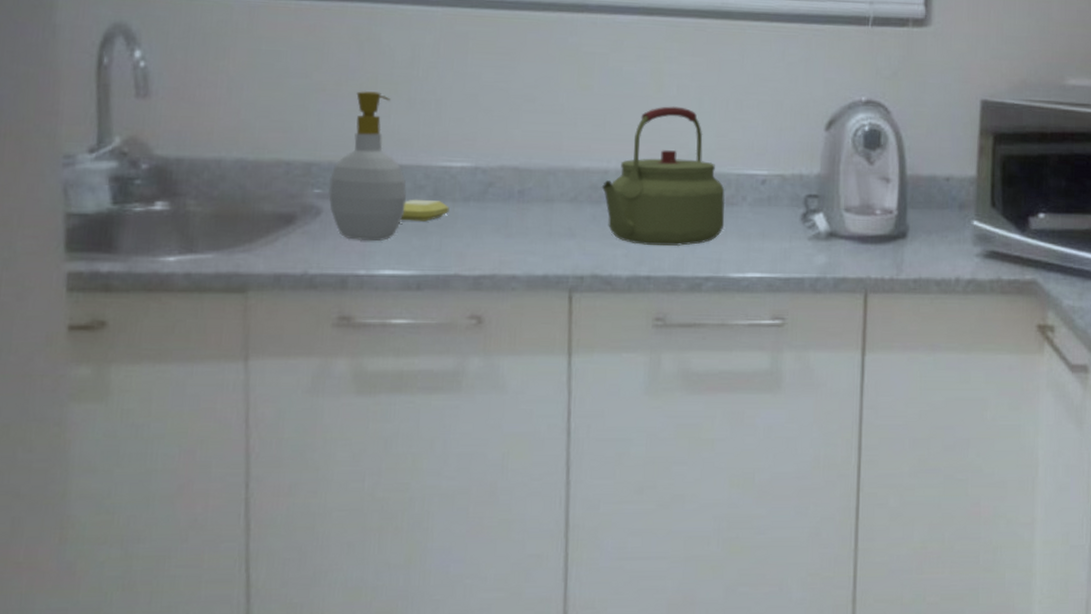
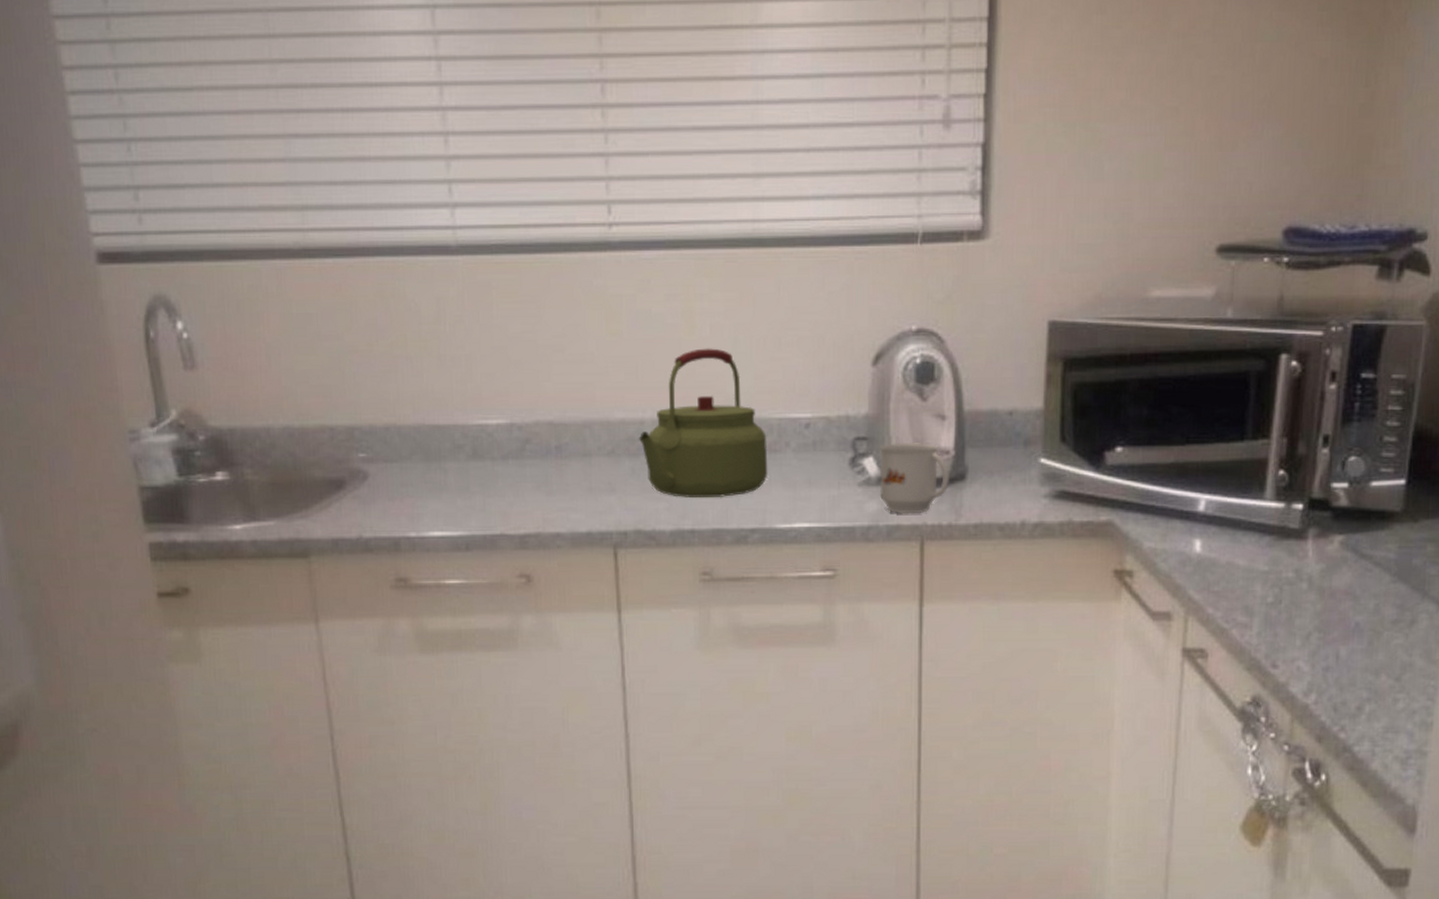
soap bottle: present [329,91,406,241] -> none [372,350,447,503]
soap bar: present [400,199,450,222] -> none [443,459,490,482]
mug: none [828,201,893,268] -> present [879,442,950,514]

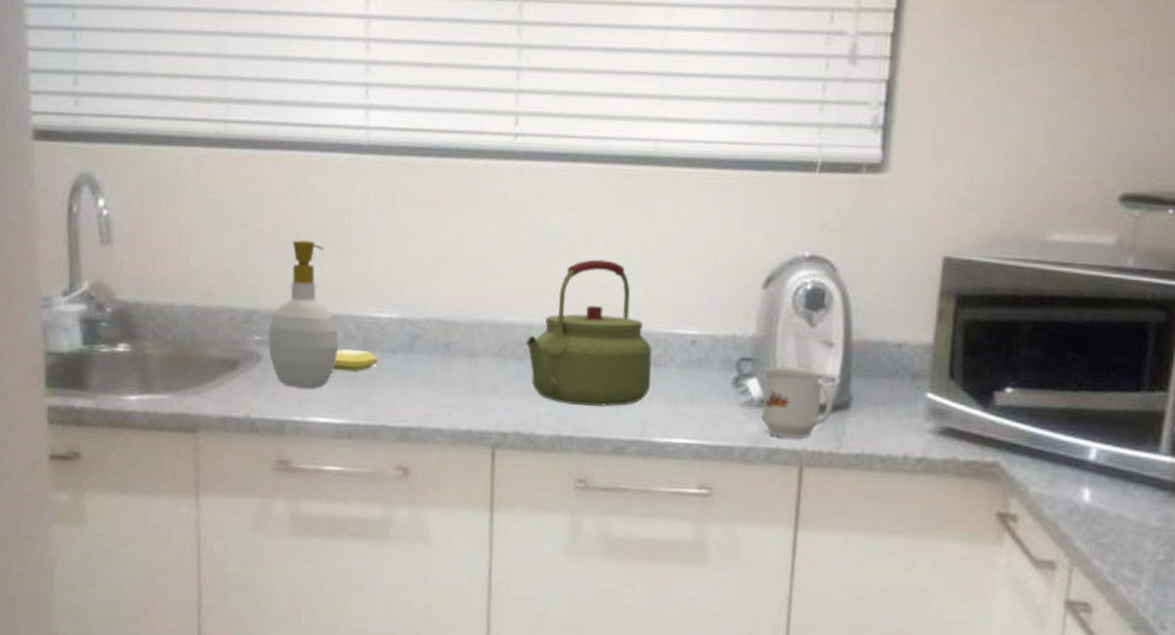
soap bottle: none [372,350,447,503] -> present [268,240,338,389]
soap bar: none [443,459,490,482] -> present [333,348,378,372]

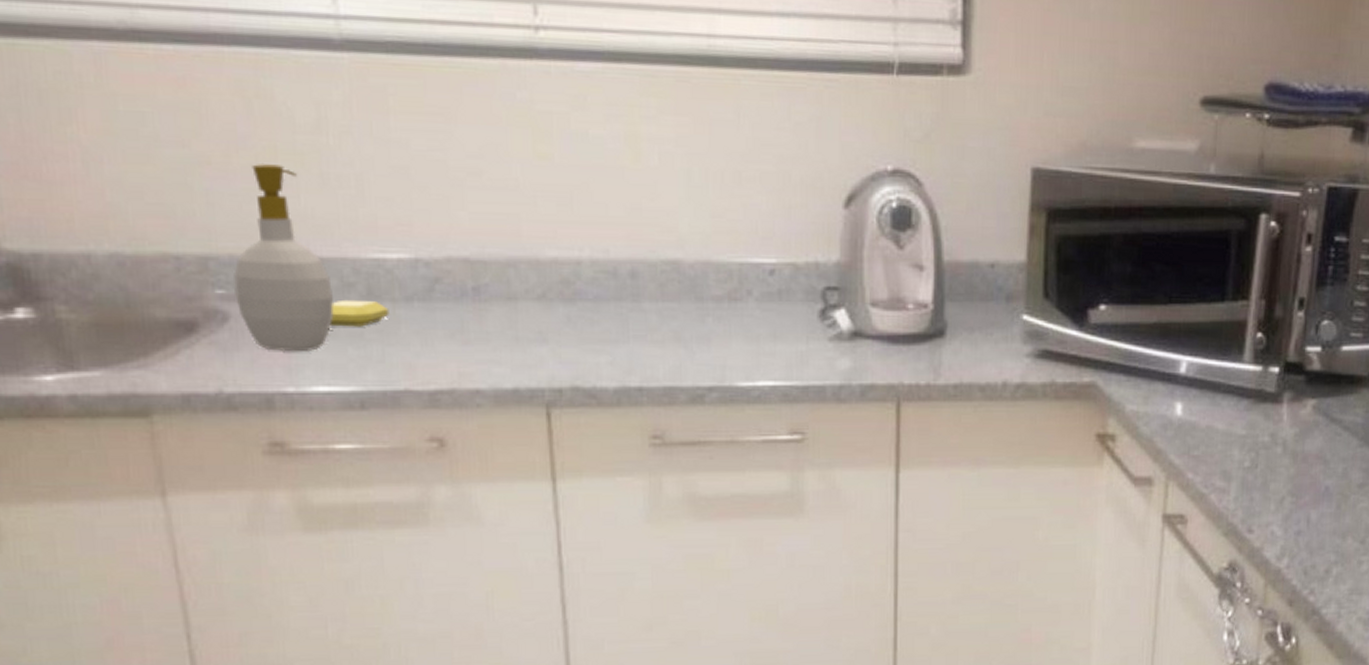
kettle: present [525,259,653,407] -> none [574,179,728,351]
mug: present [761,365,834,439] -> none [852,293,929,373]

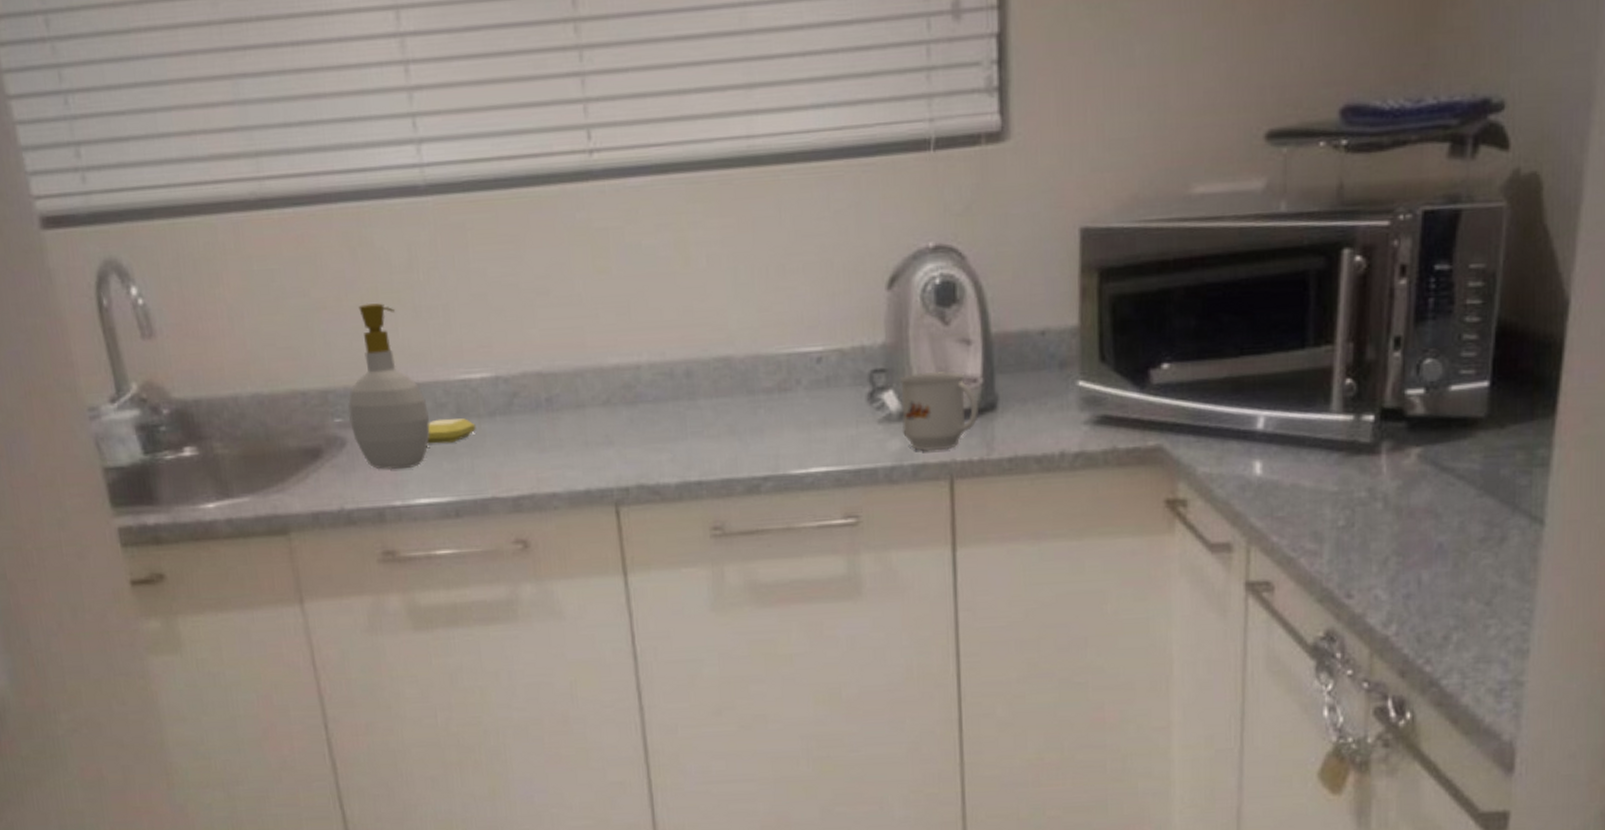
mug: none [852,293,929,373] -> present [899,371,979,452]

